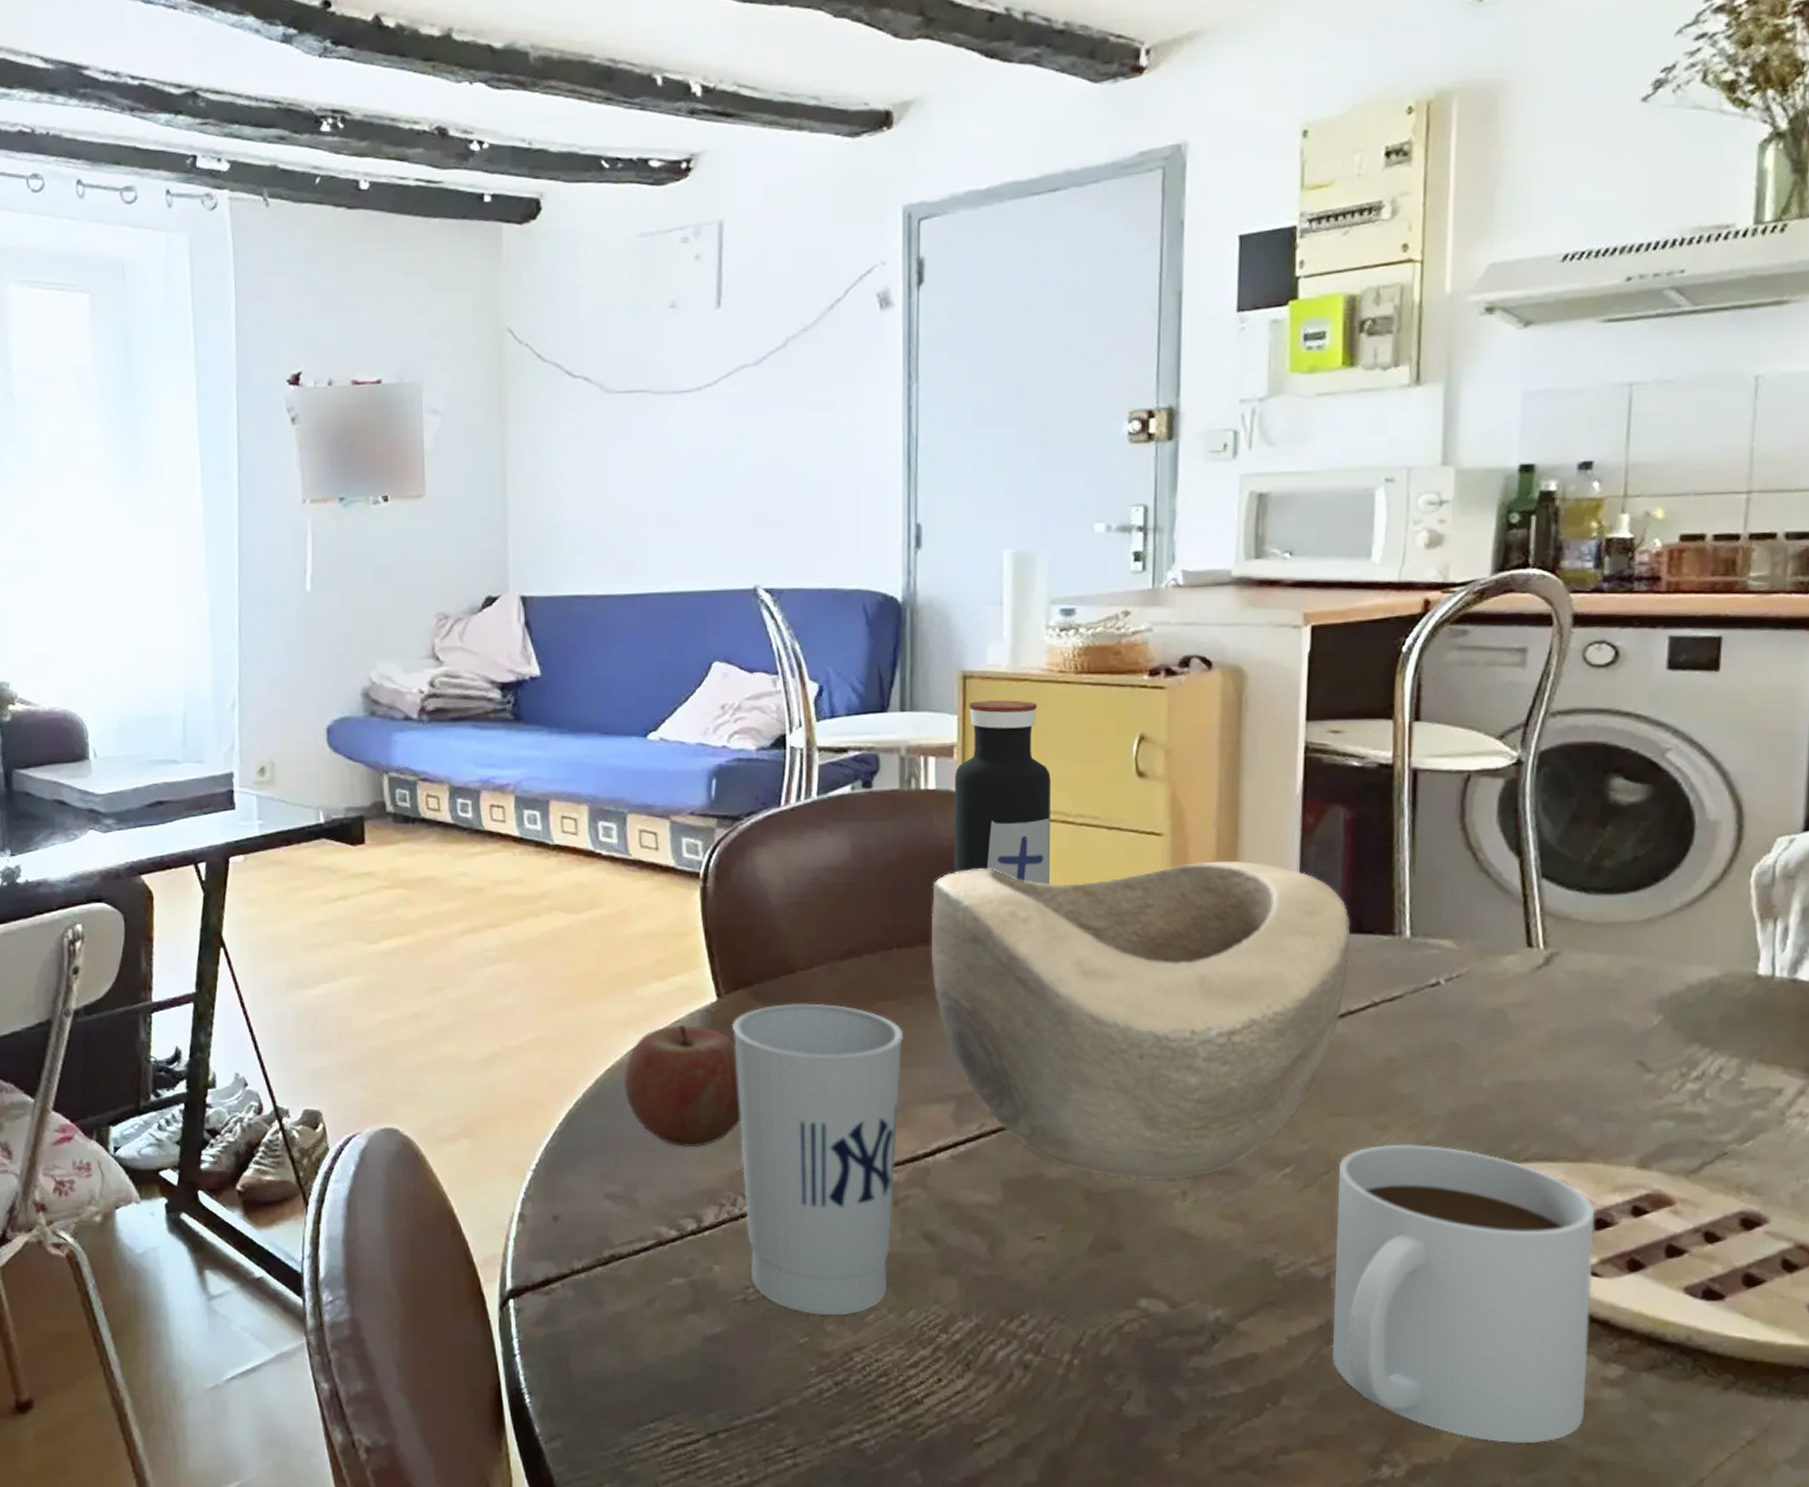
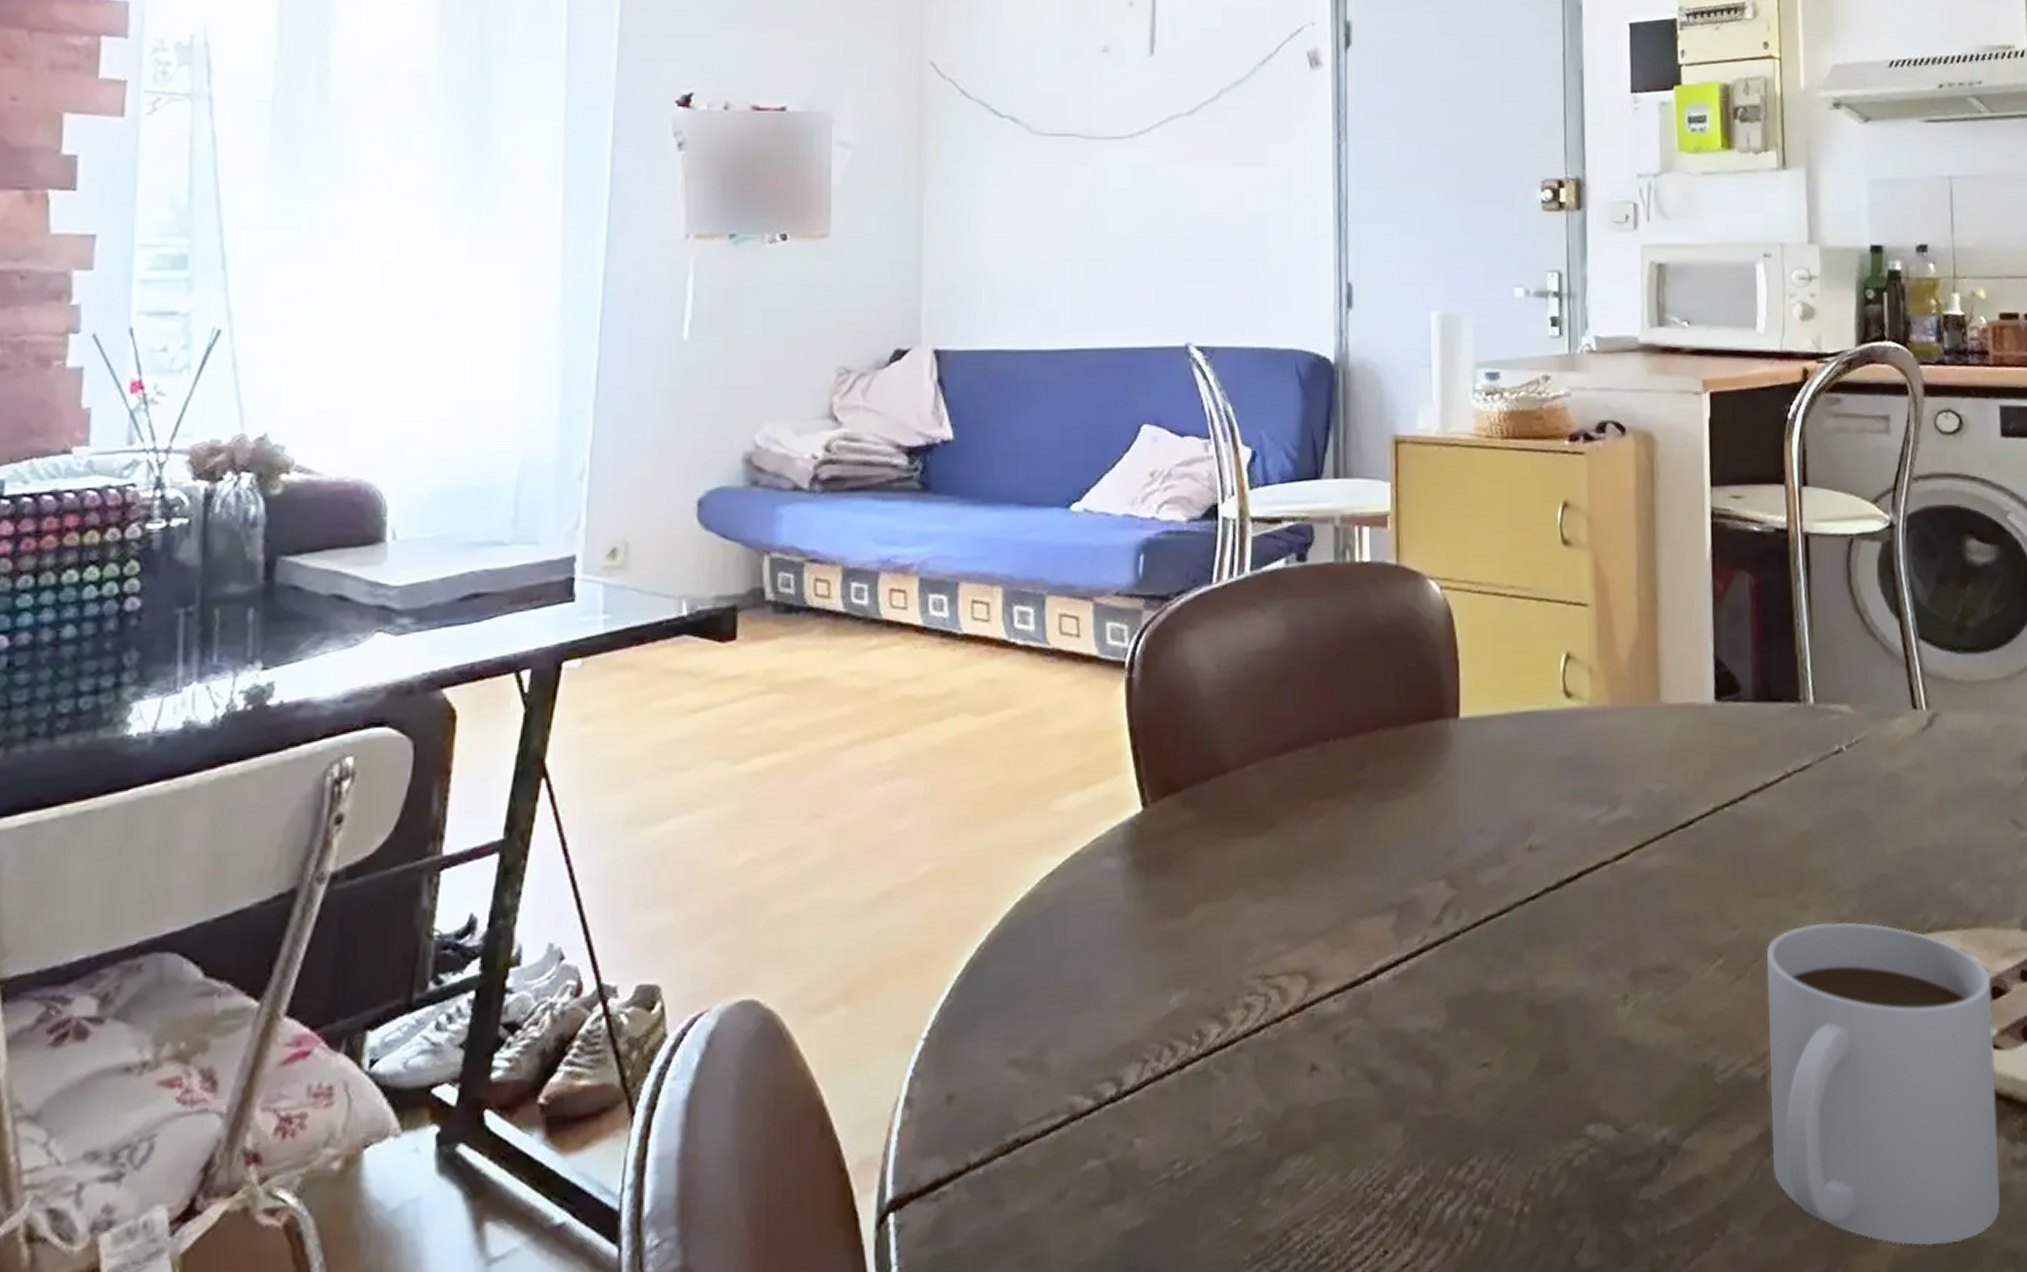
apple: present [623,1024,742,1148] -> none [1035,842,1168,993]
cup: present [731,1003,904,1316] -> none [1158,806,1342,1189]
decorative bowl: present [930,861,1351,1180] -> none [1368,630,1763,986]
water bottle: present [954,700,1051,885] -> none [1389,466,1484,663]

